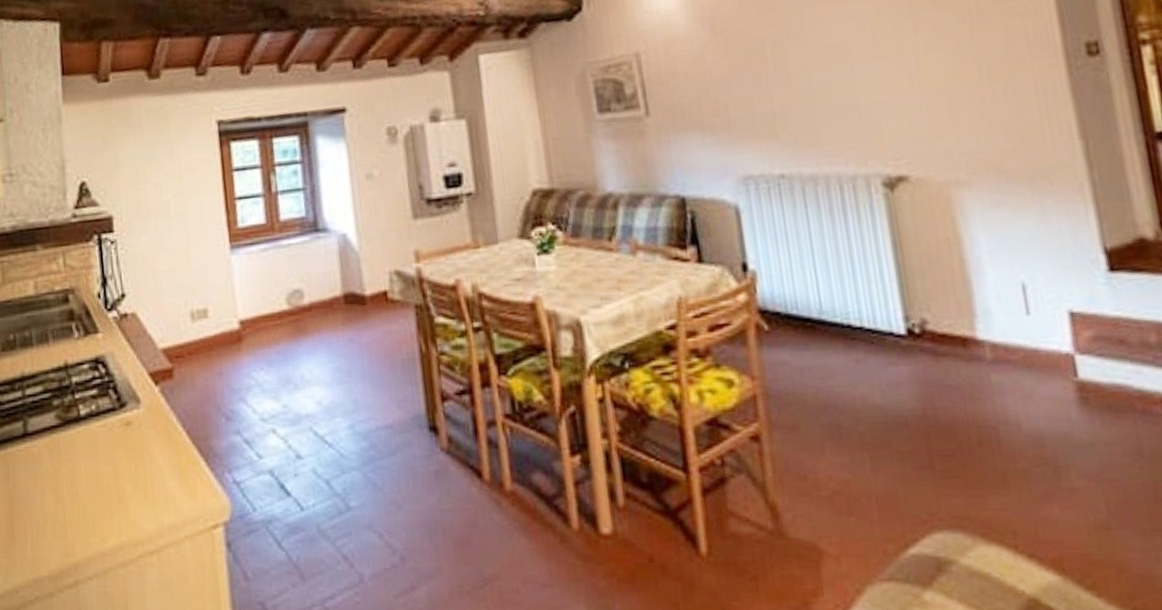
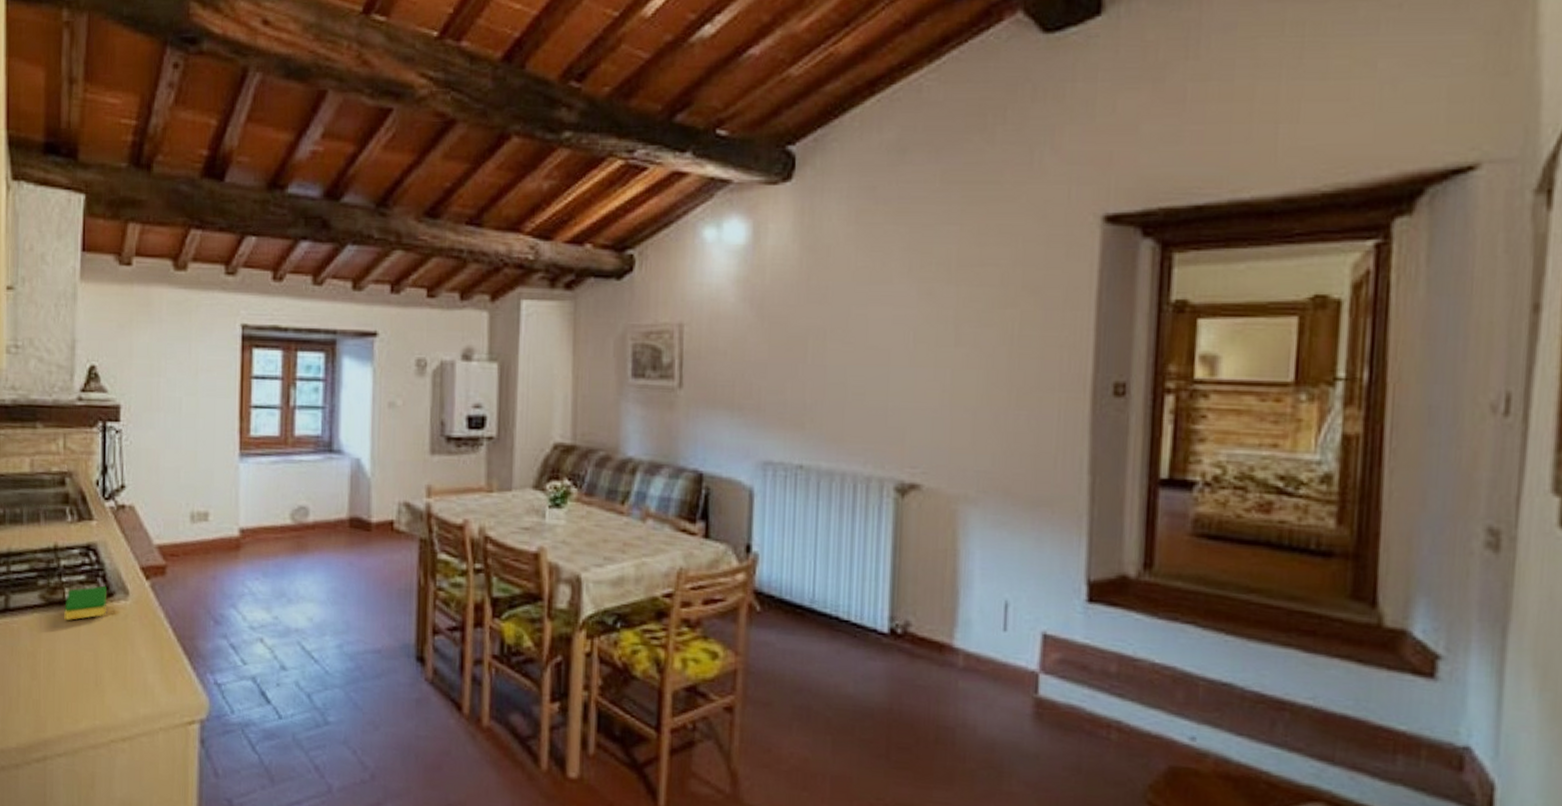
dish sponge: none [80,397,121,437] -> present [64,585,107,620]

